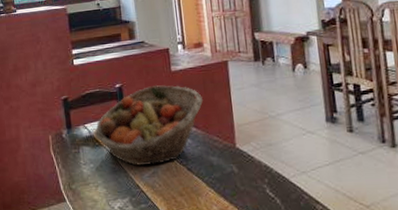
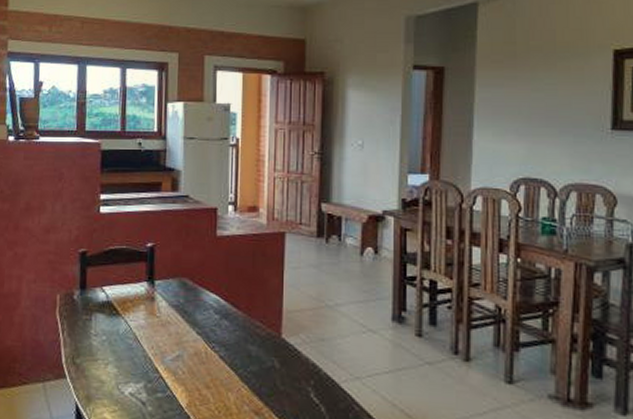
fruit basket: present [94,85,203,166] -> none [113,250,249,347]

